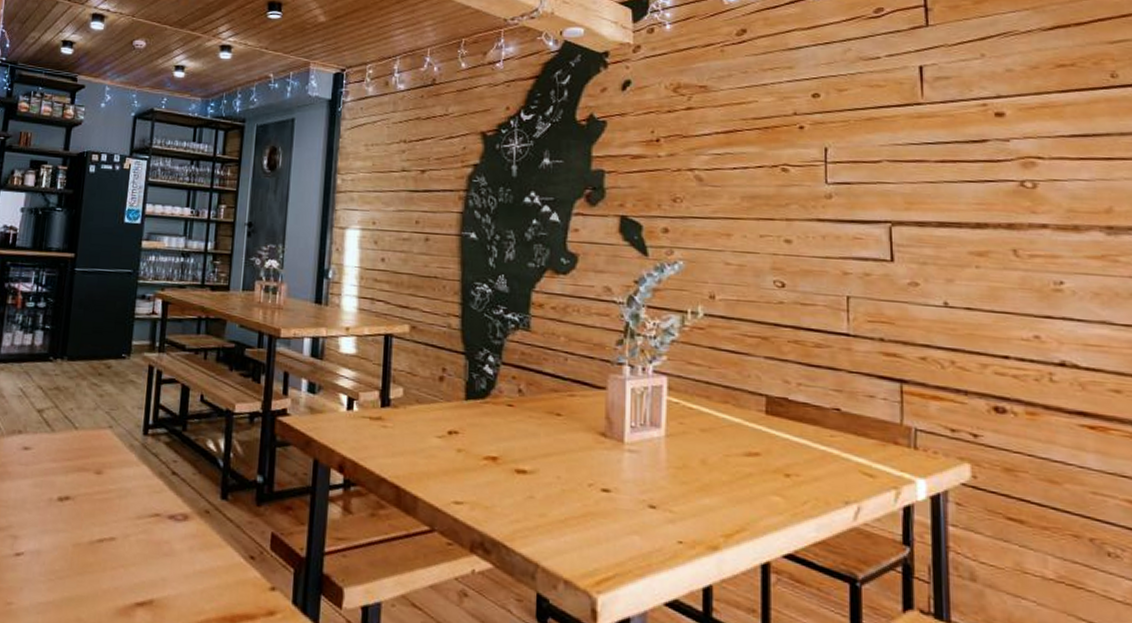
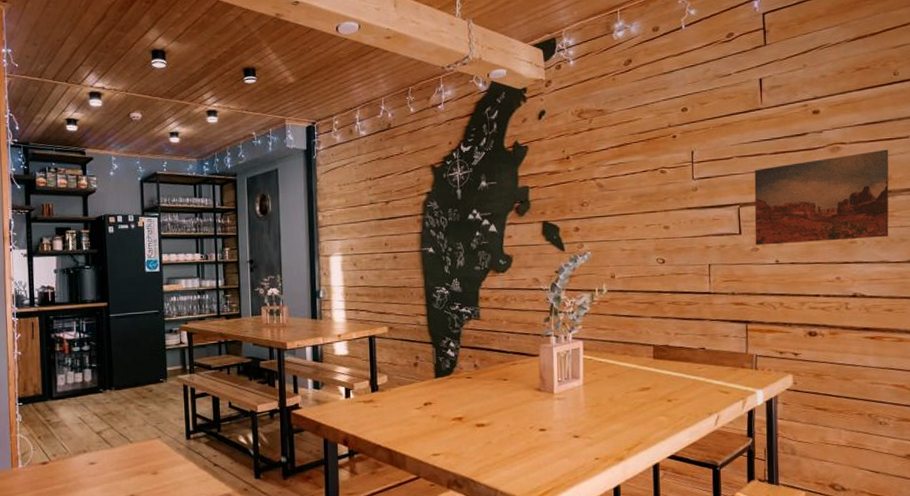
wall art: none [912,171,1113,289] -> present [754,149,889,245]

